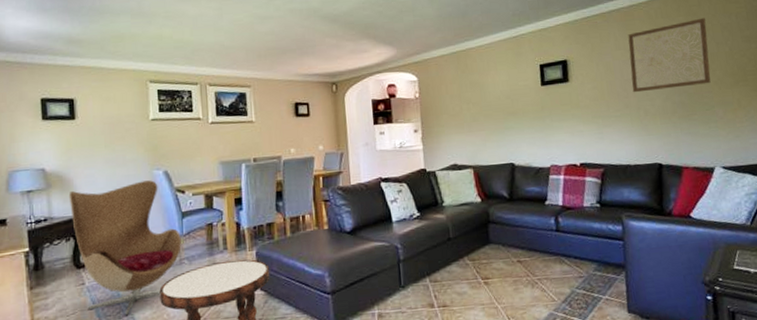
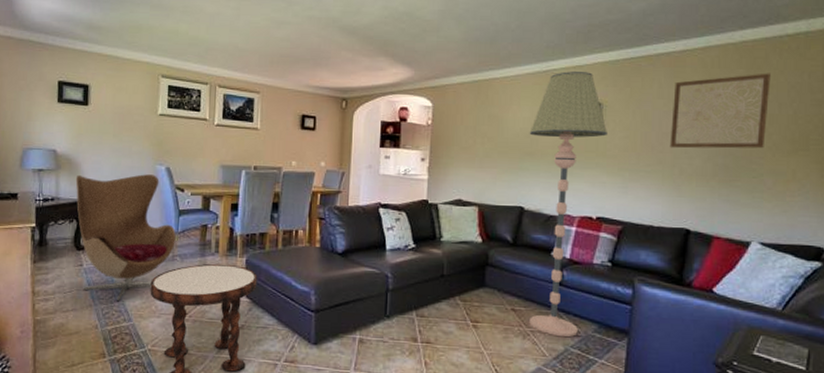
floor lamp: none [509,33,580,281] -> present [529,71,607,338]

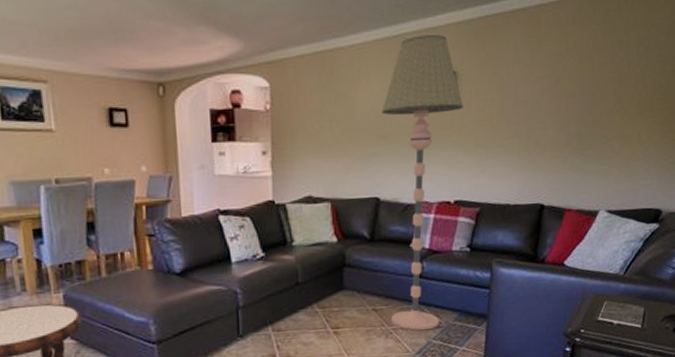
wall art: present [669,73,771,149] -> none [525,28,622,119]

